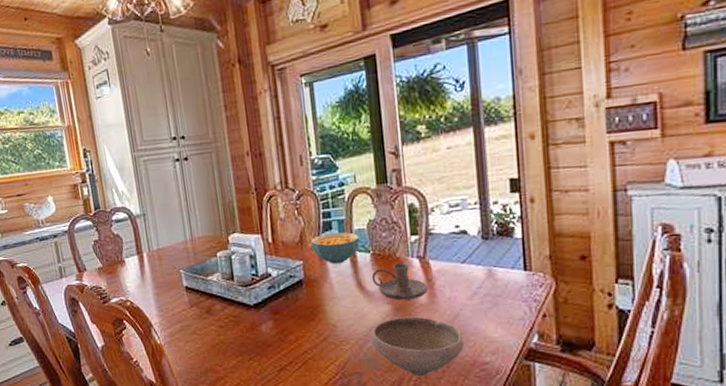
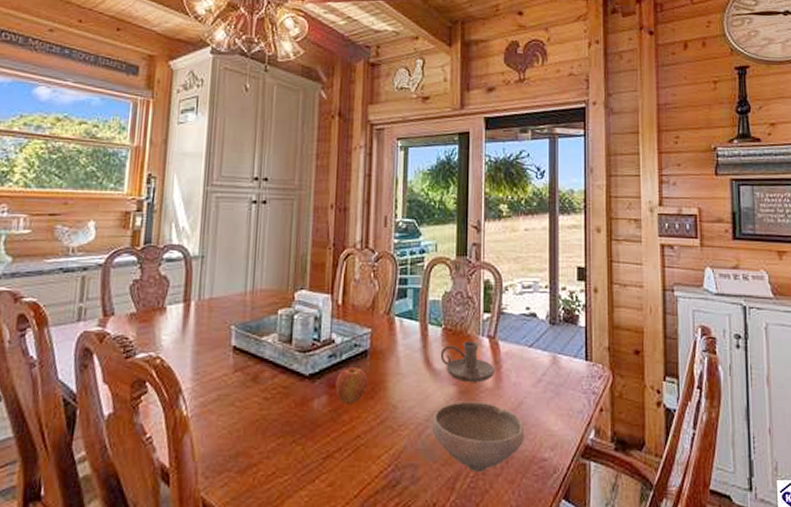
apple: none [277,295,307,326] -> present [335,367,368,404]
cereal bowl: present [310,232,359,264] -> none [382,301,432,336]

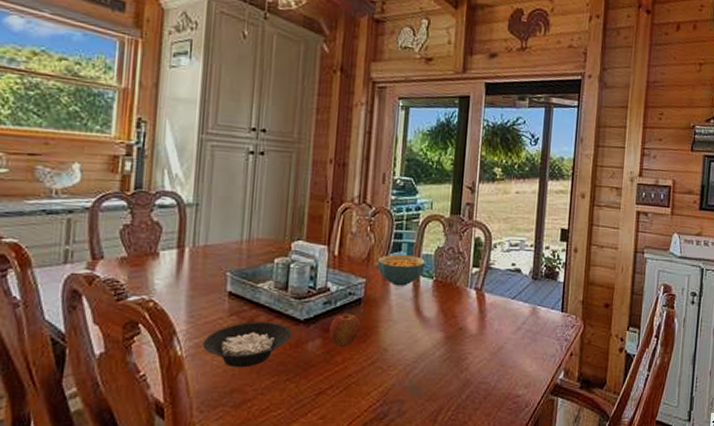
cereal bowl: none [207,377,297,429] -> present [202,321,292,368]
cereal bowl: none [382,301,432,336] -> present [377,254,425,286]
bowl: present [432,401,524,473] -> none [419,346,503,407]
candle holder: present [440,341,496,383] -> none [430,292,480,330]

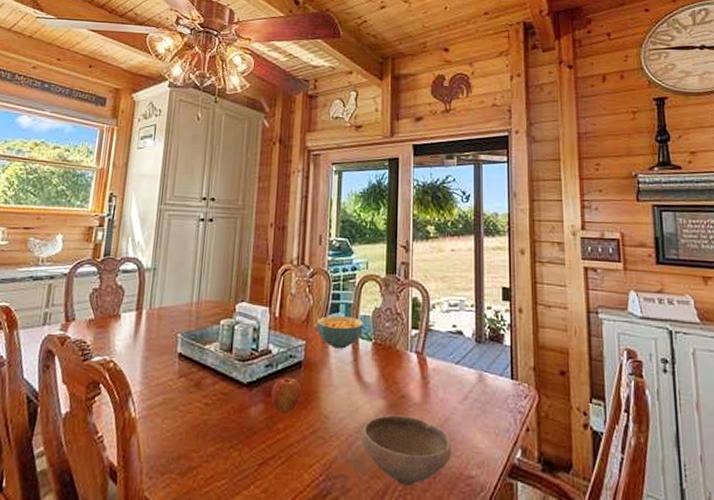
cereal bowl: present [202,321,292,368] -> none [154,384,236,432]
bowl: none [419,346,503,407] -> present [362,415,451,487]

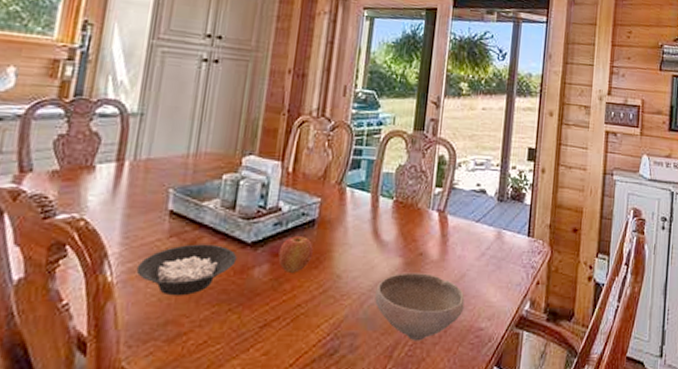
cereal bowl: none [154,384,236,432] -> present [136,244,237,296]
cereal bowl: present [316,315,363,349] -> none [334,171,386,207]

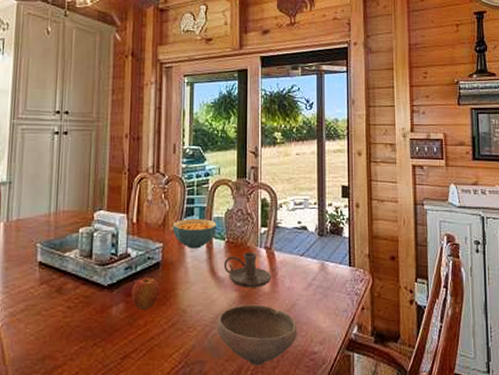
cereal bowl: present [136,244,237,296] -> none [16,289,97,335]
cereal bowl: none [334,171,386,207] -> present [172,218,216,249]
candle holder: none [389,214,442,255] -> present [223,252,272,288]

